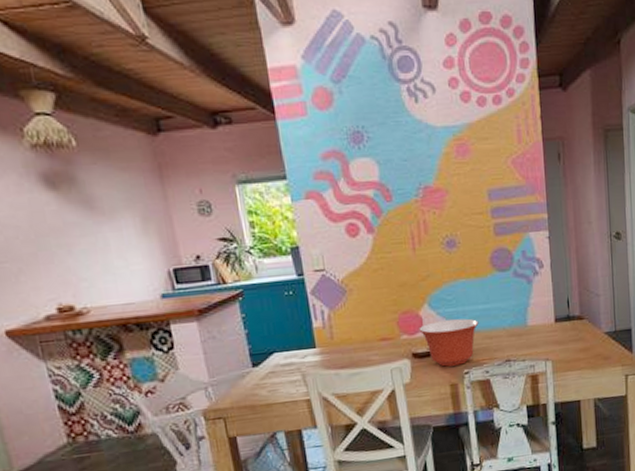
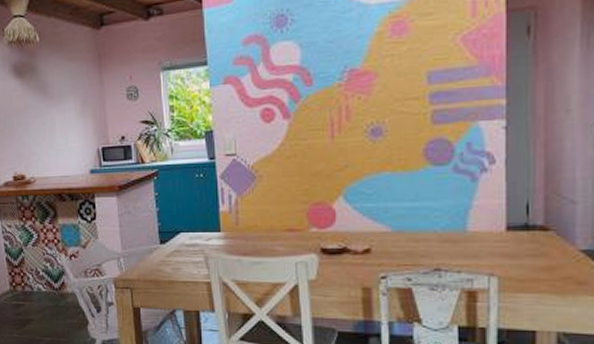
mixing bowl: present [419,318,479,367] -> none [331,216,403,268]

